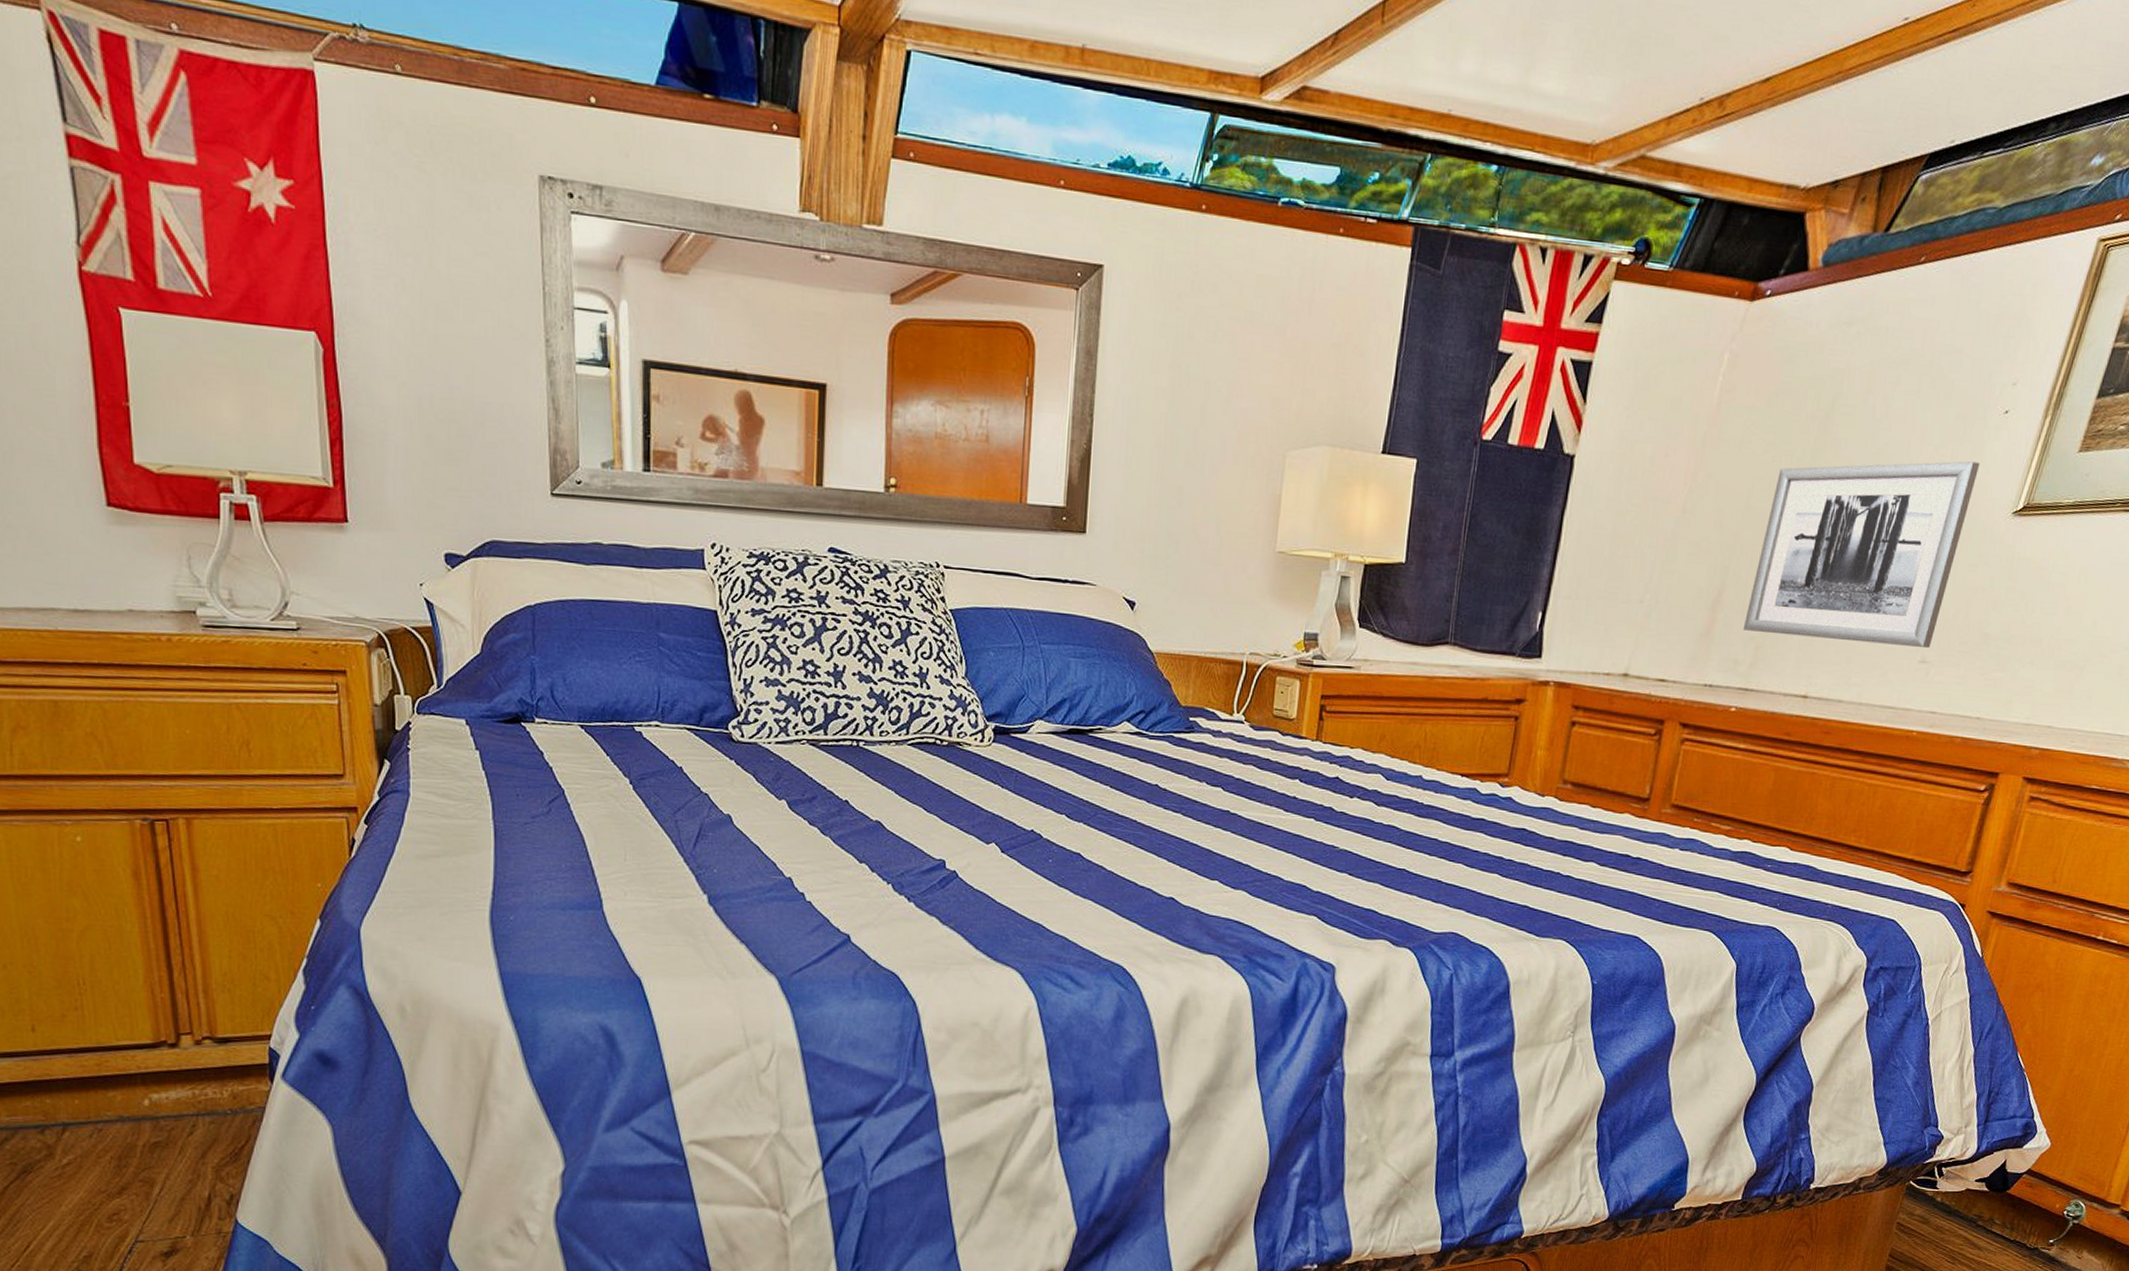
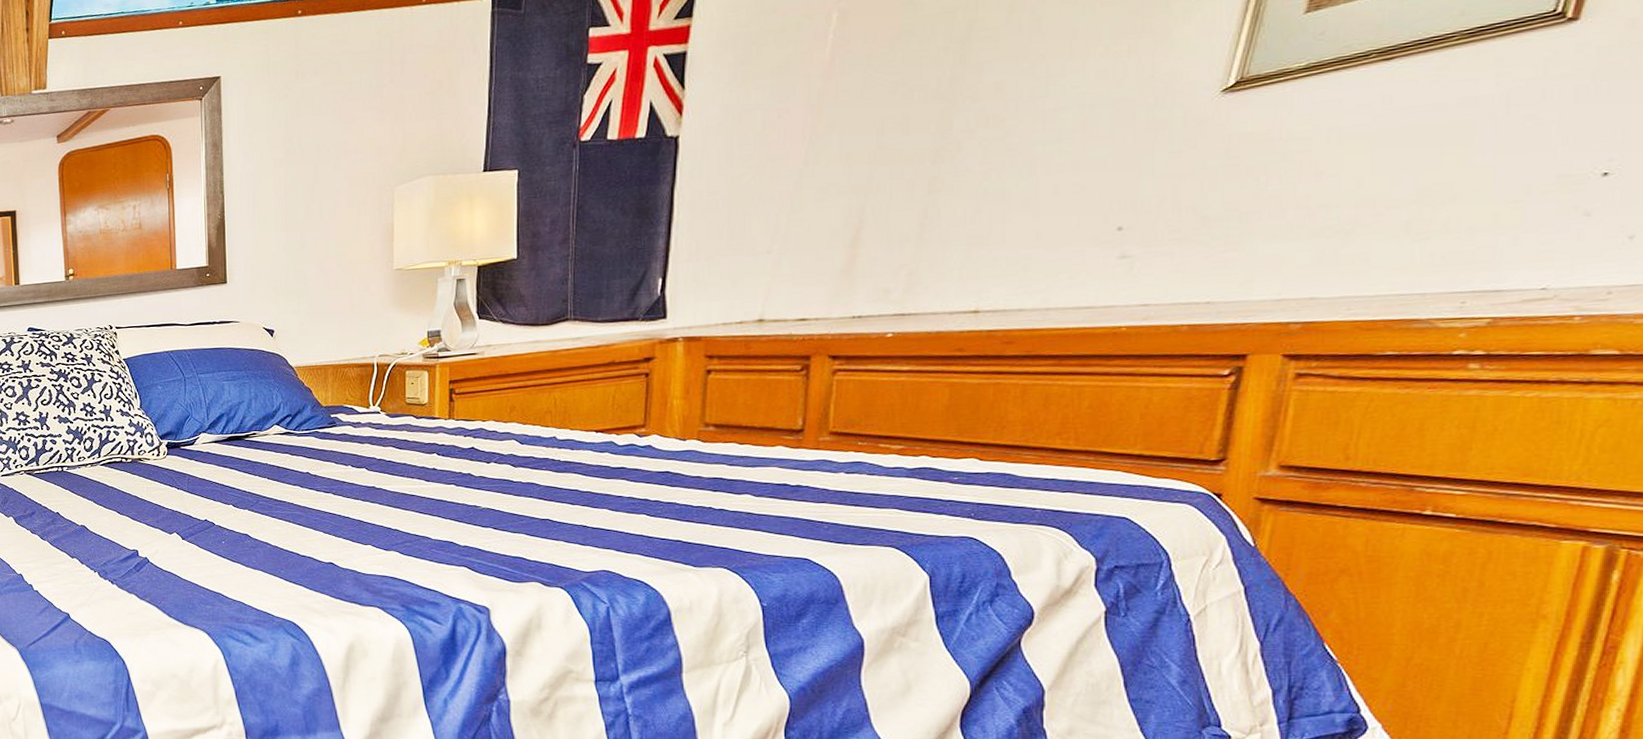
wall art: present [1744,461,1980,649] -> none [891,50,1169,260]

